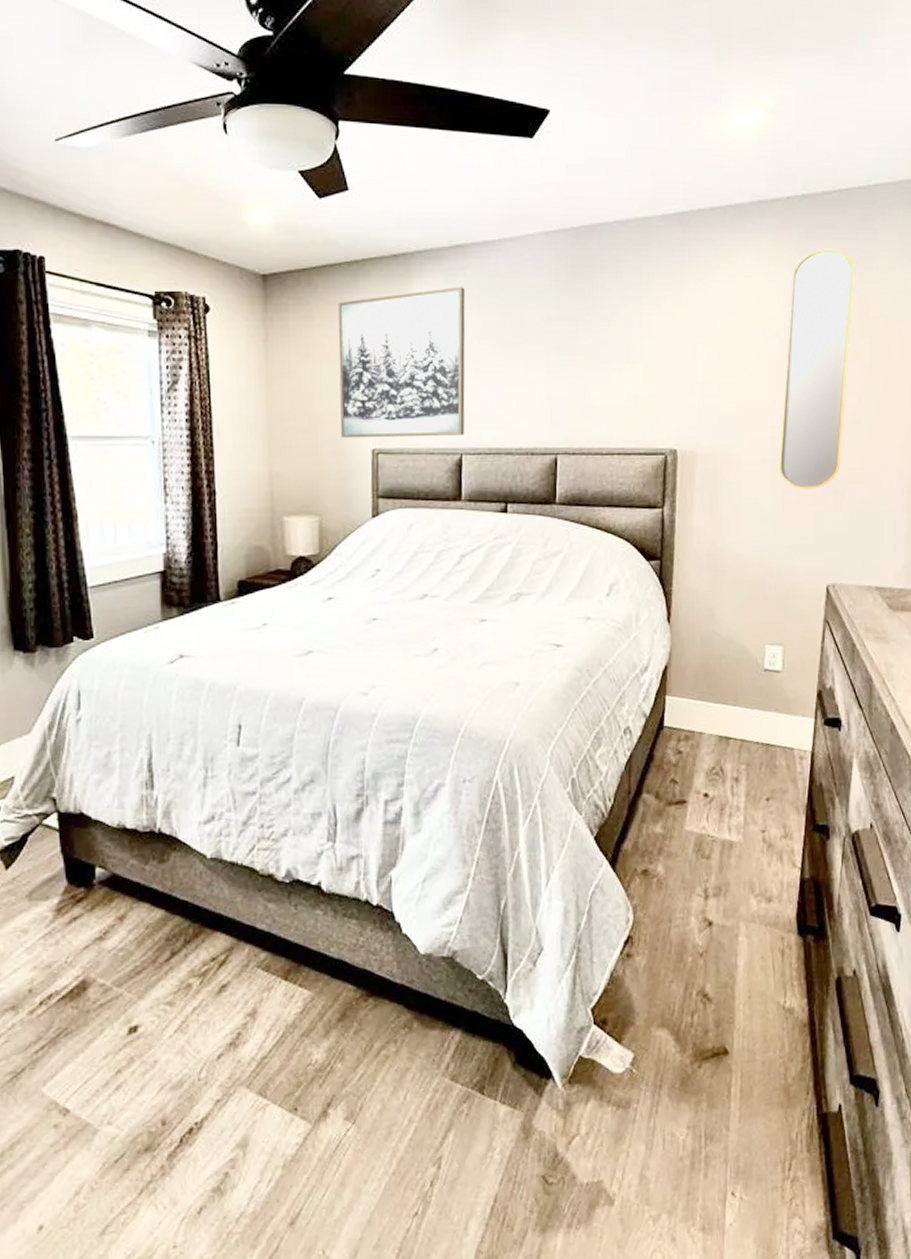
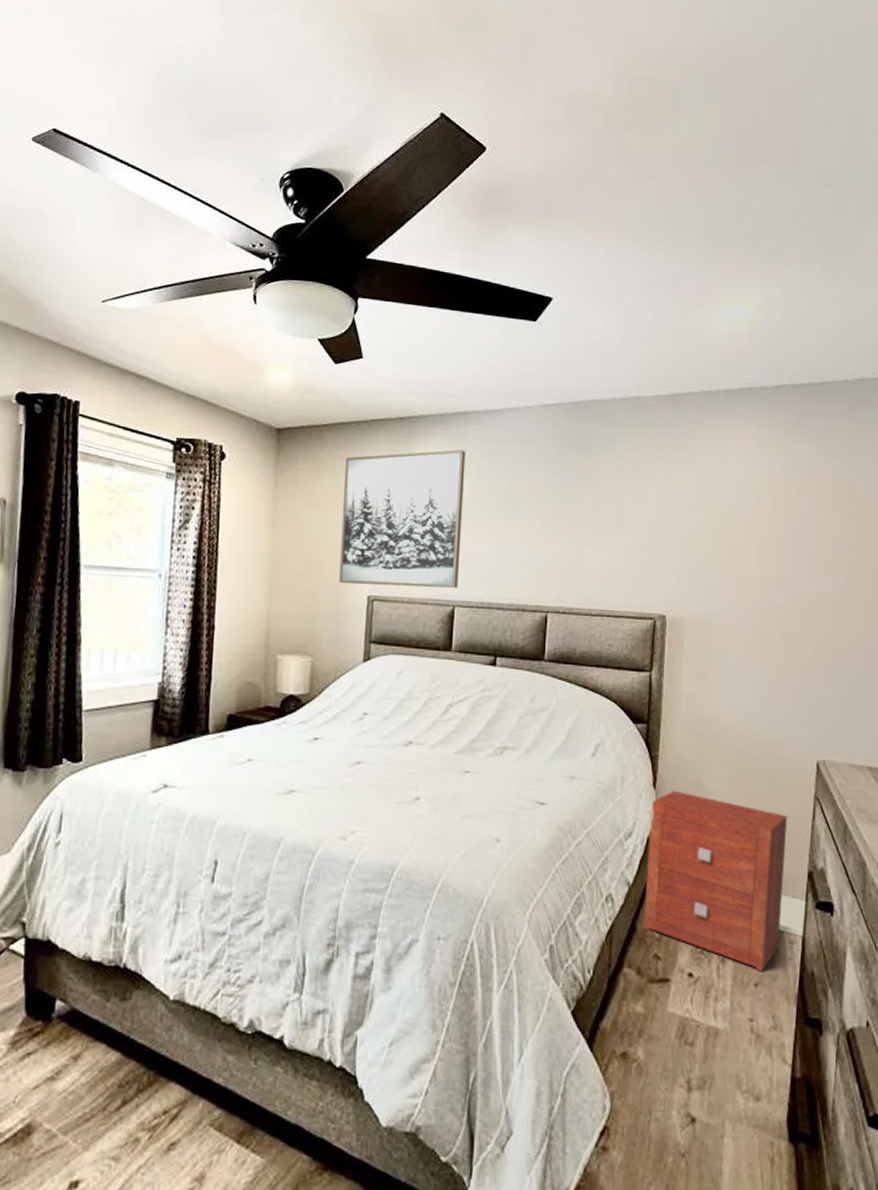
nightstand: none [661,623,798,787] -> present [644,790,788,971]
home mirror: present [779,248,855,489] -> none [768,434,842,663]

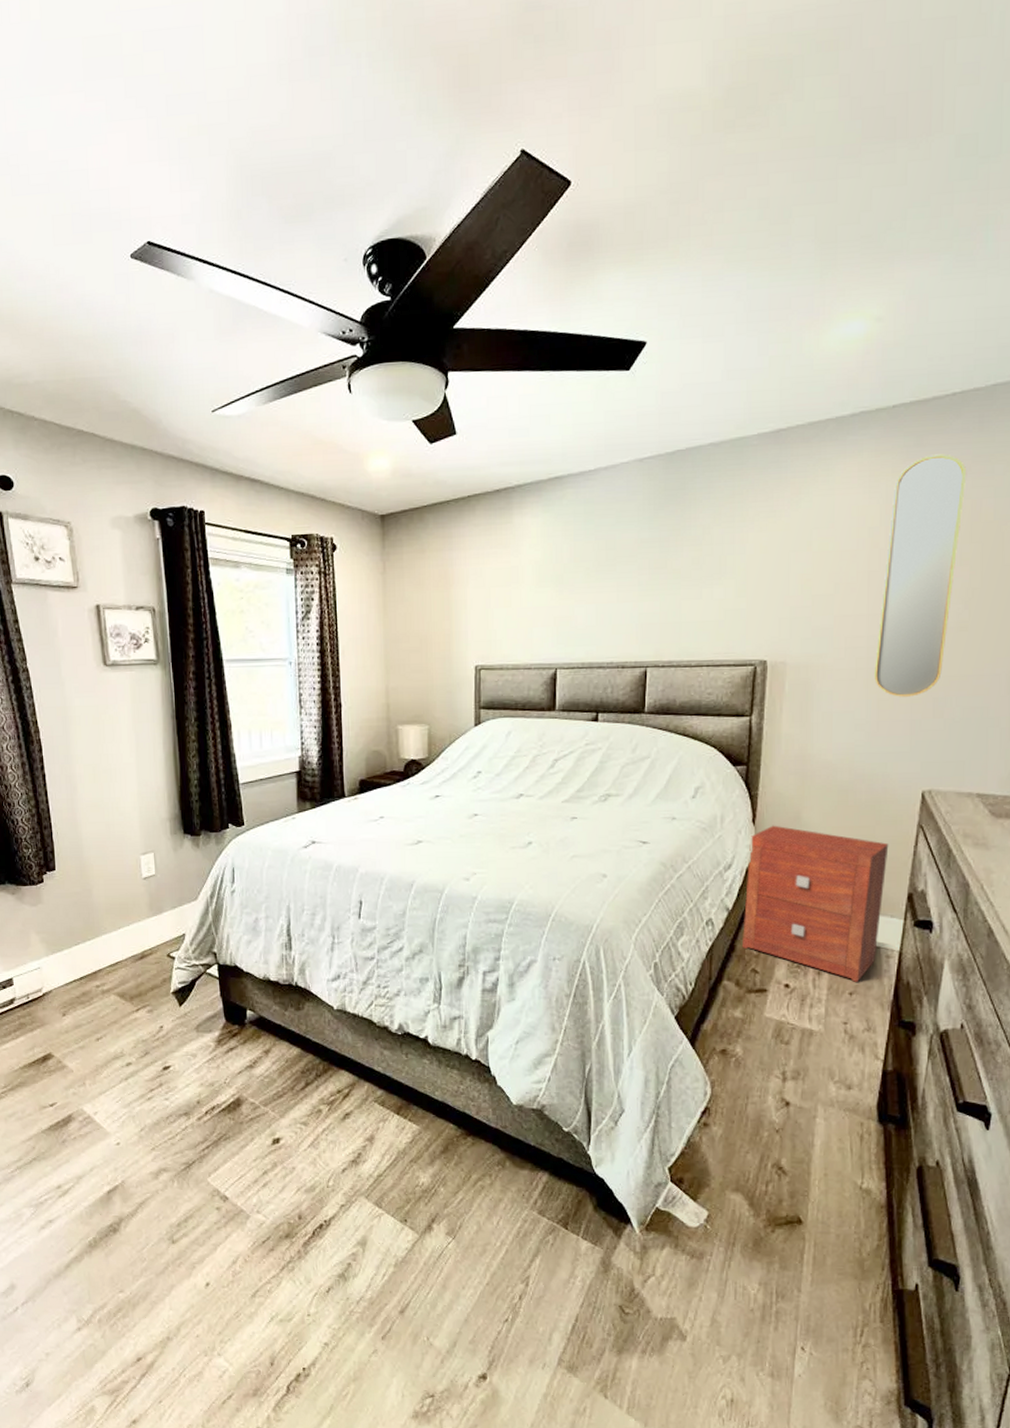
wall art: present [339,449,465,588] -> none [446,516,562,657]
home mirror: none [768,434,842,663] -> present [875,454,967,697]

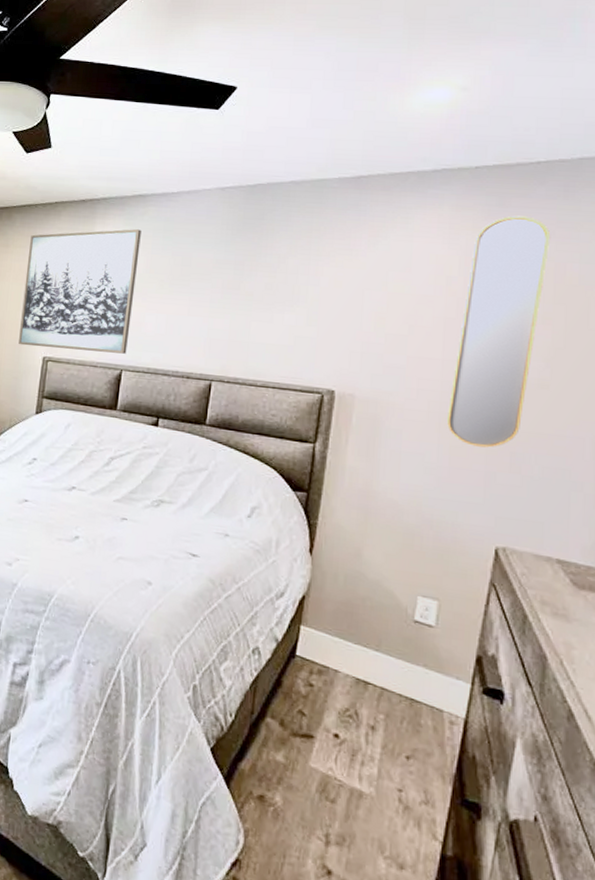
wall art: none [446,516,562,657] -> present [18,229,141,354]
nightstand: present [743,825,889,982] -> none [290,558,457,746]

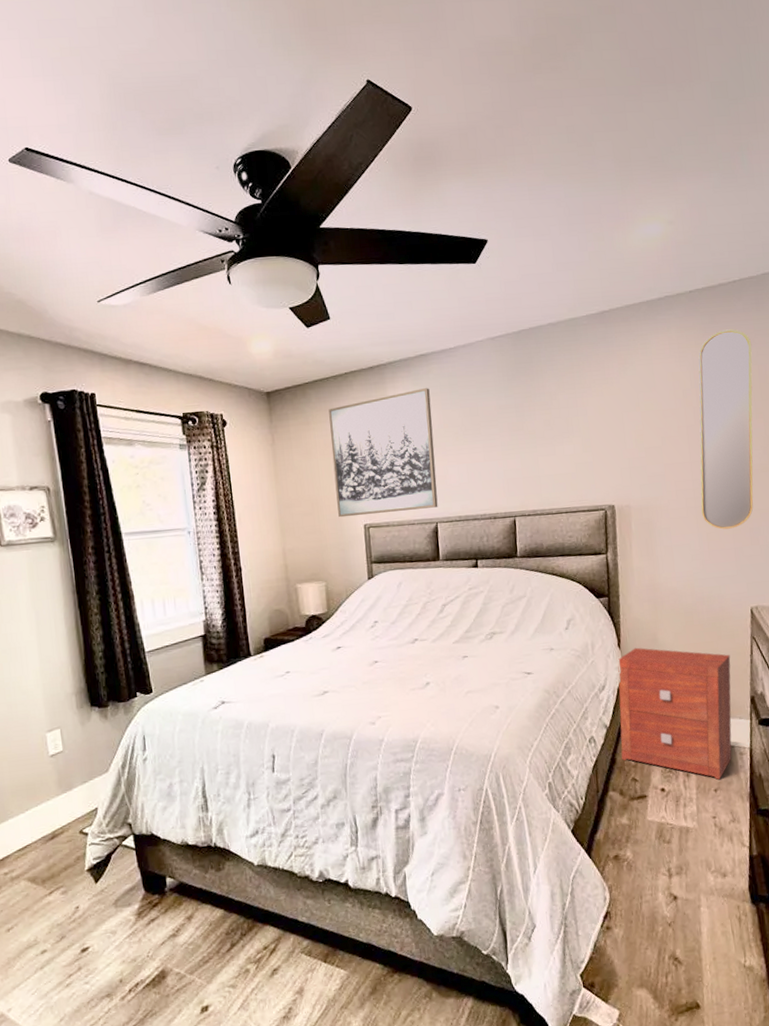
nightstand: none [290,558,457,746] -> present [618,647,732,780]

